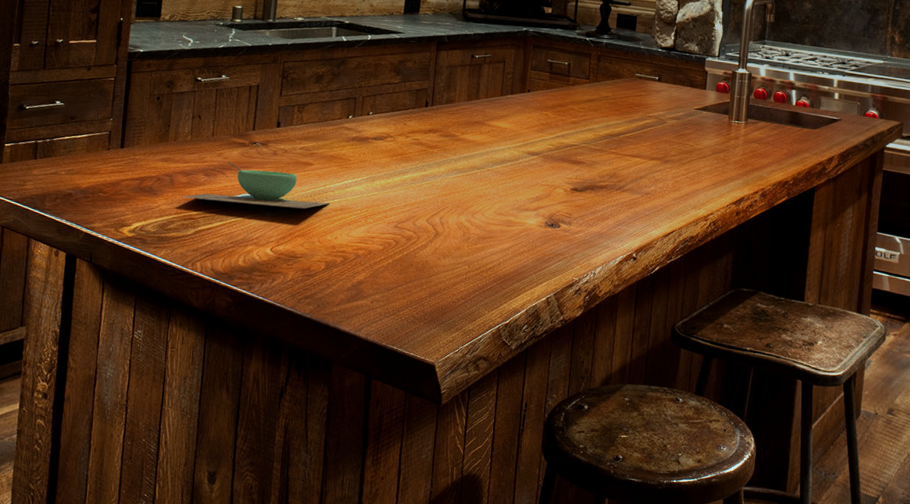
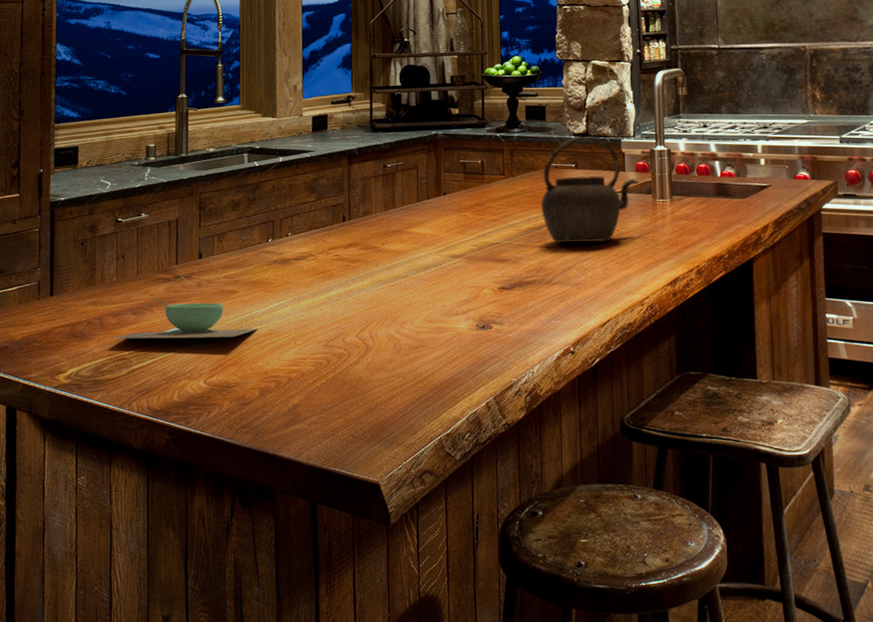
kettle: none [620,50,718,156] -> present [540,136,639,243]

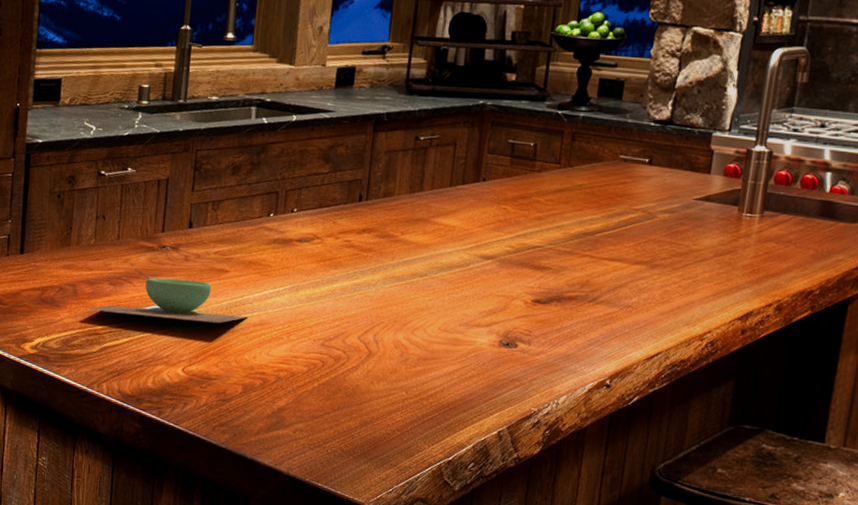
kettle: present [540,136,639,243] -> none [597,123,726,260]

